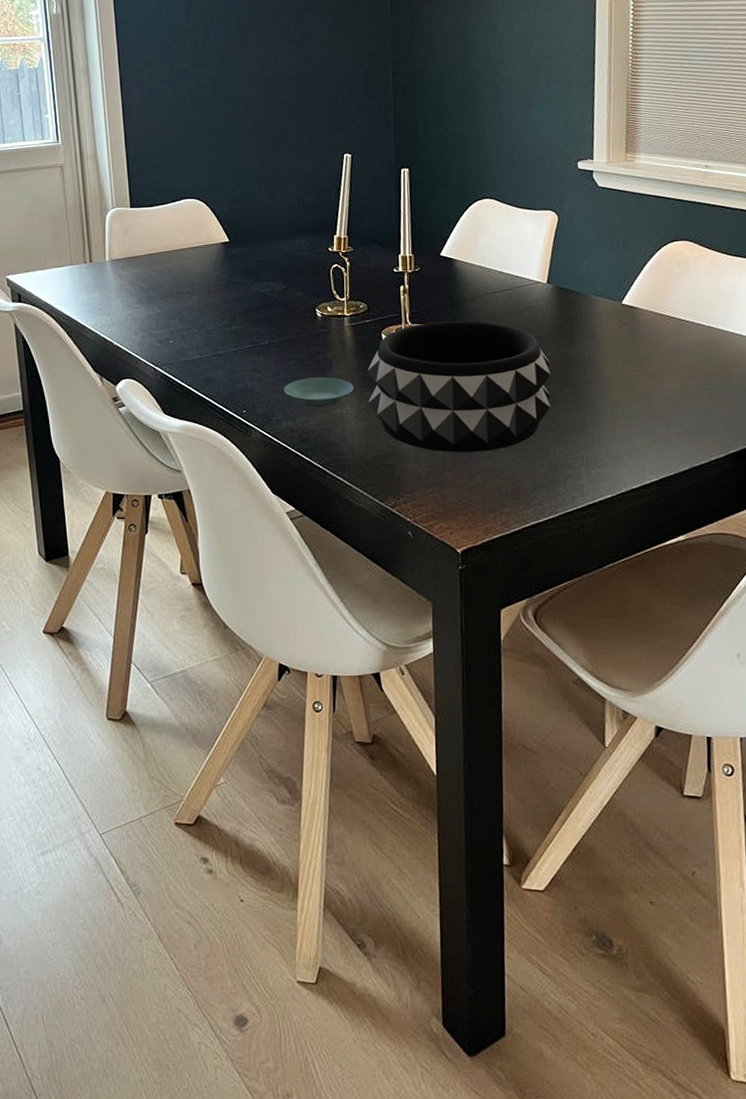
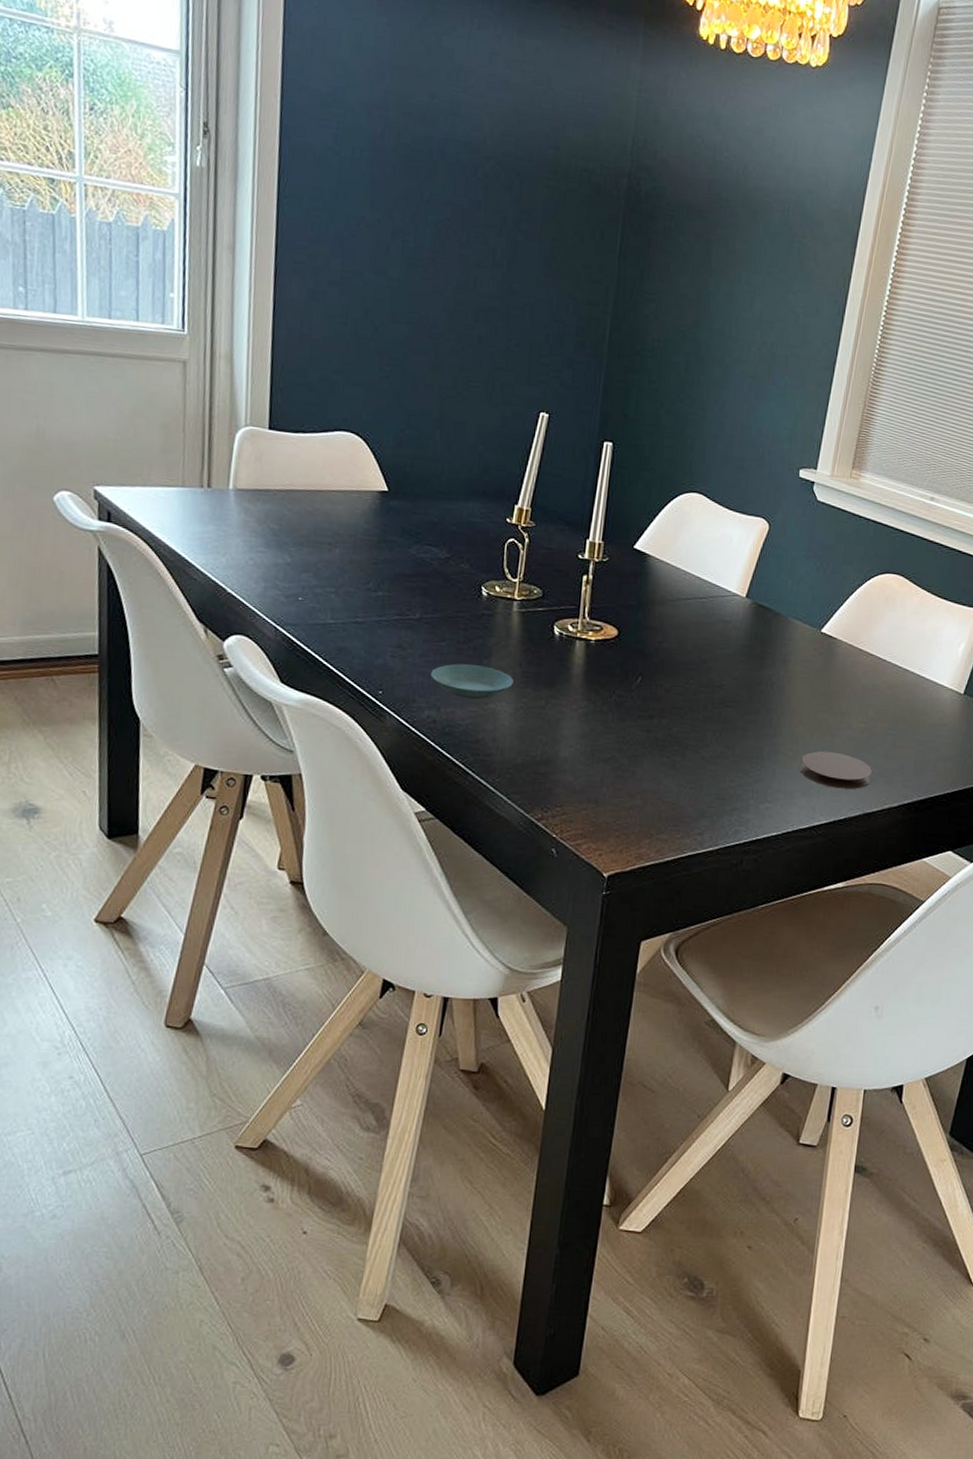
decorative bowl: present [367,321,551,453] -> none [527,621,736,772]
coaster: none [623,412,694,447] -> present [800,751,873,790]

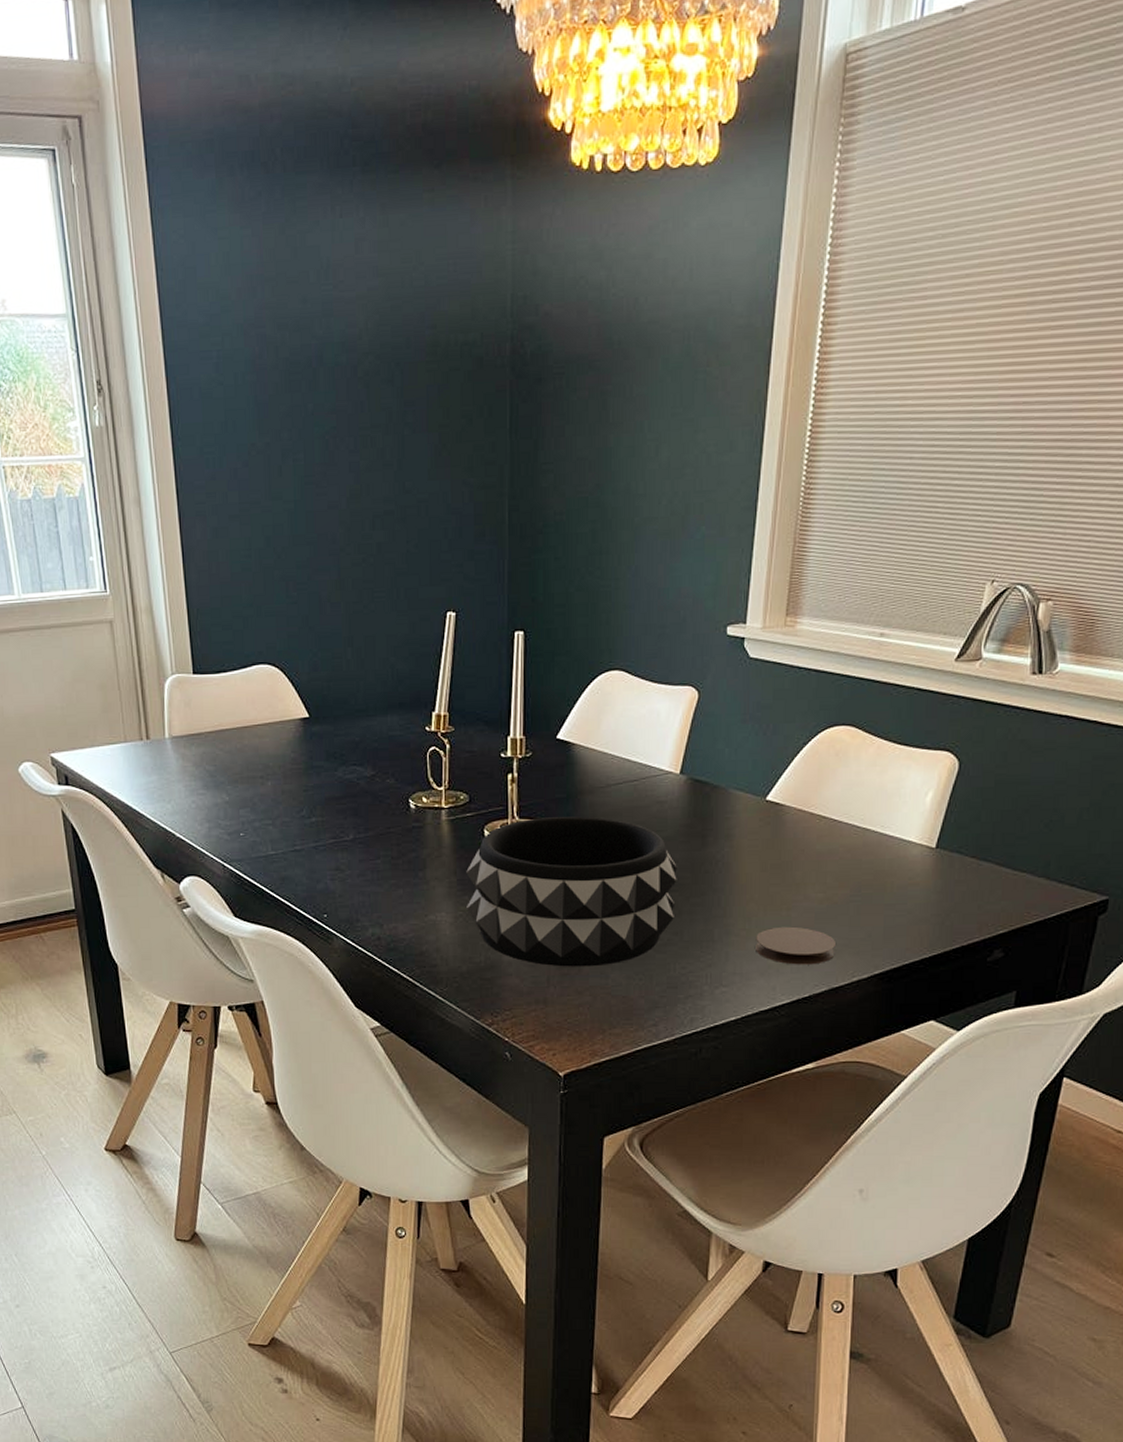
saucer: present [431,663,514,700] -> none [370,879,450,913]
decorative bowl: none [527,621,736,772] -> present [465,816,677,967]

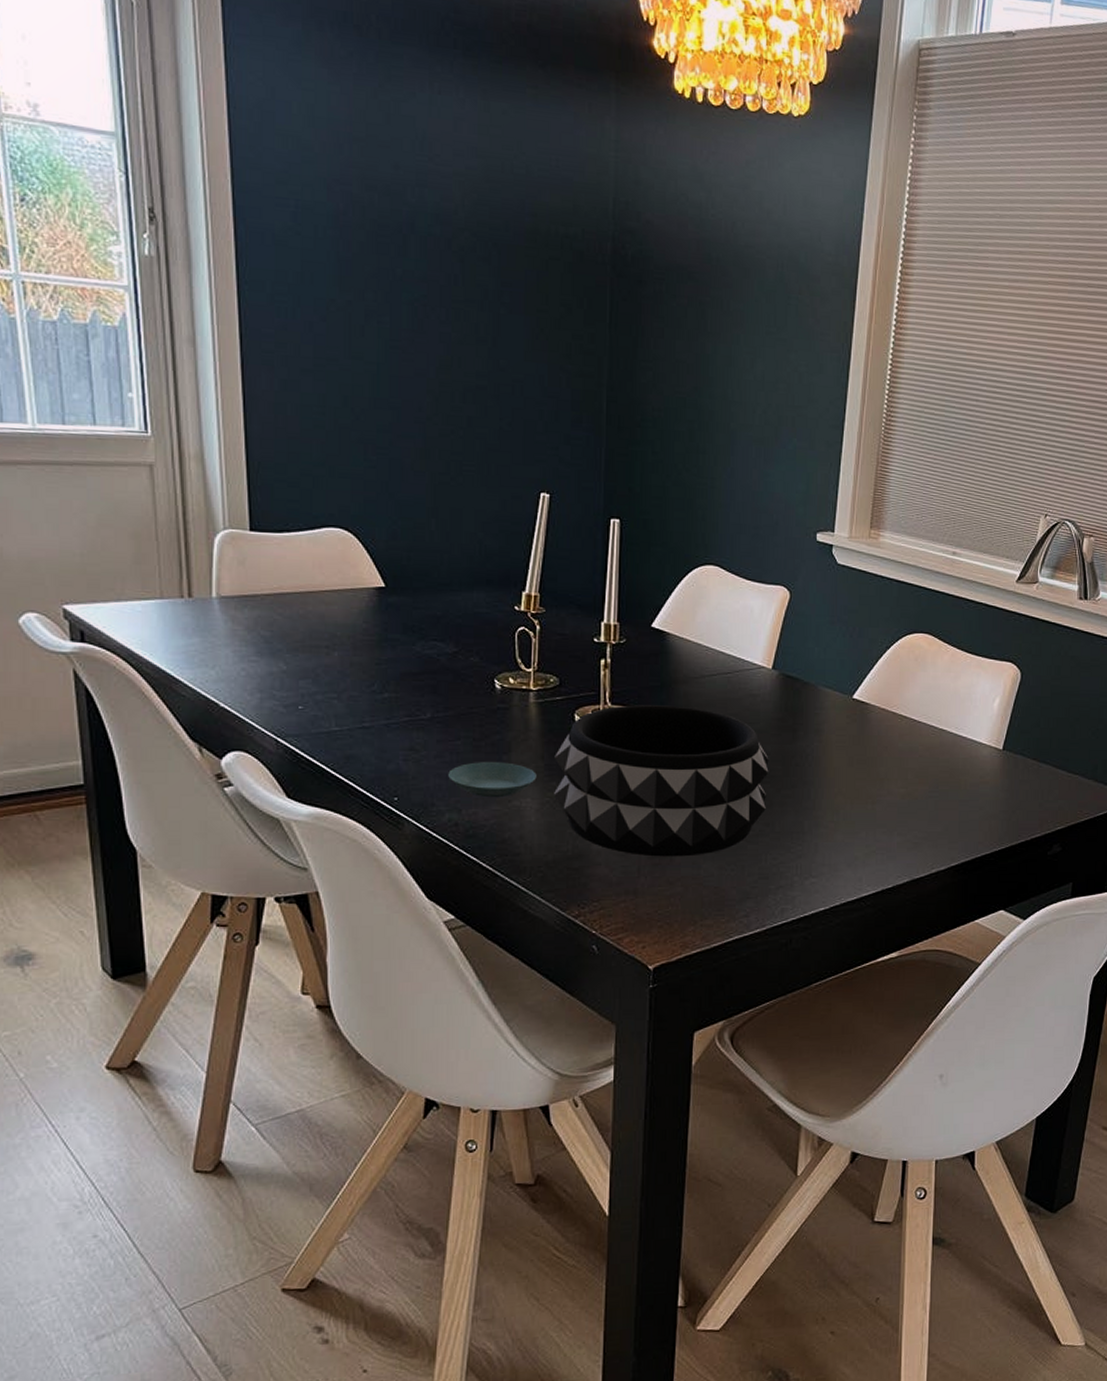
saucer: none [370,879,450,913] -> present [448,762,537,798]
coaster: present [755,926,837,965] -> none [843,819,917,857]

